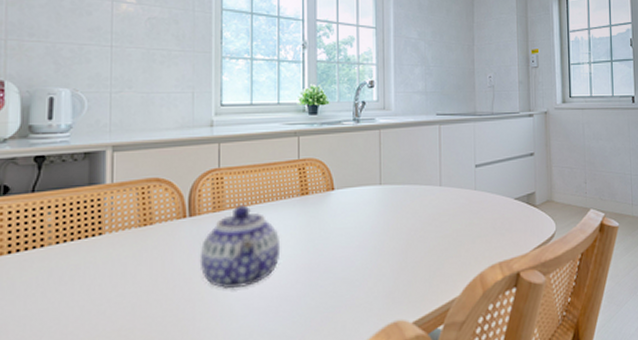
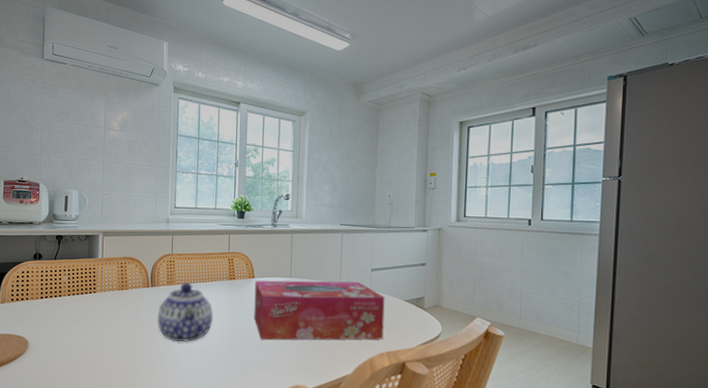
tissue box: none [335,181,494,270] -> present [254,280,385,341]

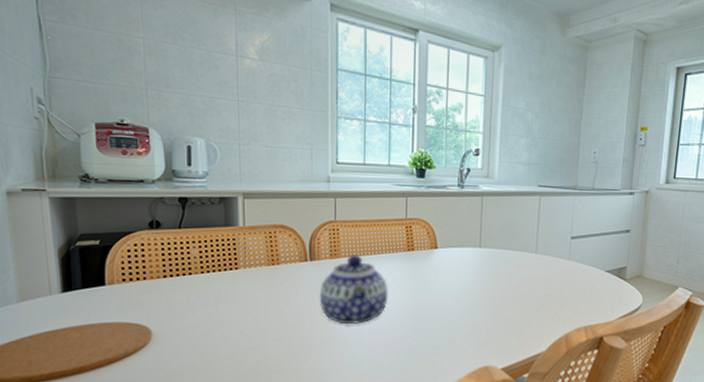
tissue box: present [254,280,385,341] -> none [436,251,585,319]

